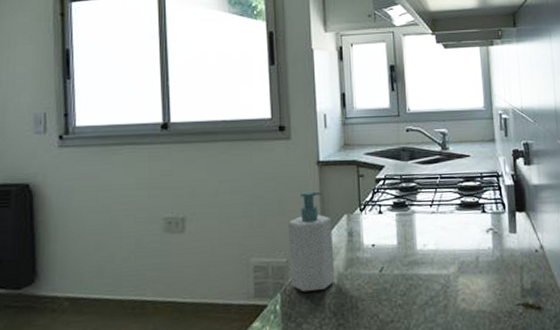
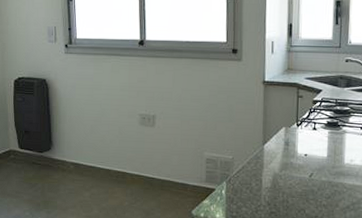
soap bottle: present [289,191,335,293] -> none [235,105,272,185]

